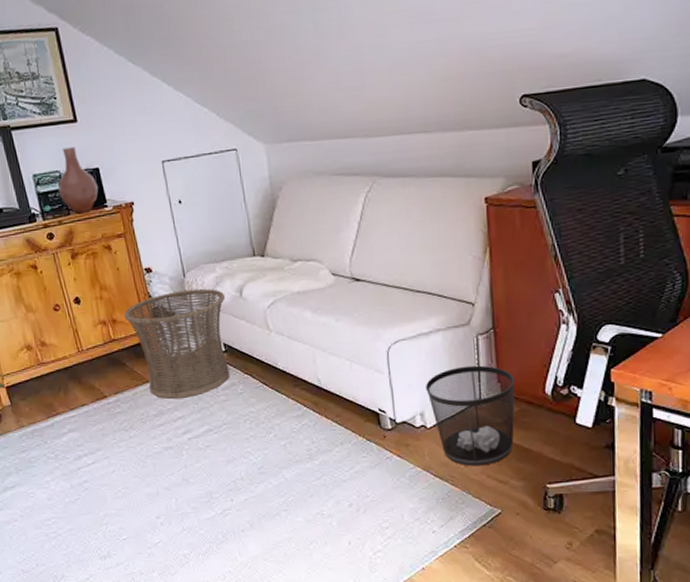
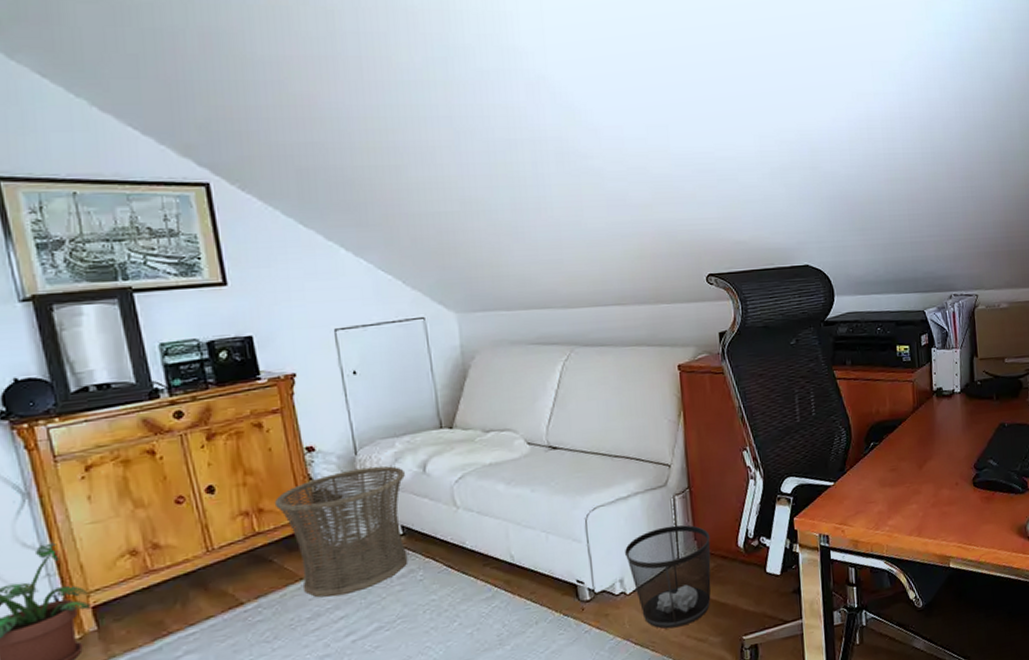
vase: present [57,147,99,214] -> none [193,313,250,389]

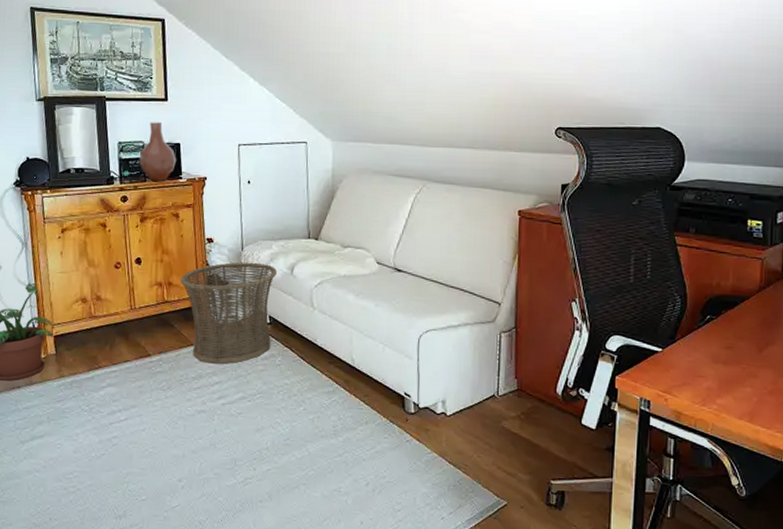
vase: none [193,313,250,389] -> present [138,122,176,183]
waste bin: present [624,524,711,629] -> none [449,360,530,457]

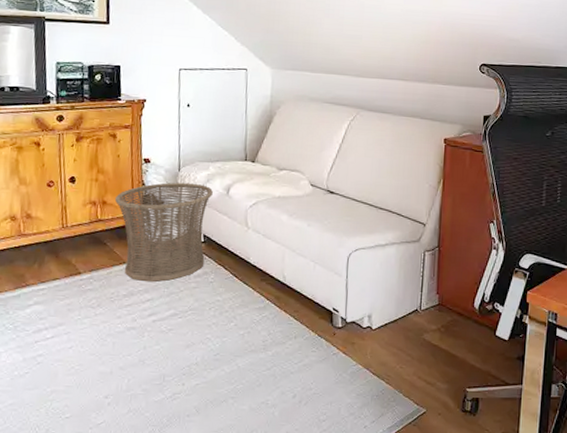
vase: present [138,122,176,183] -> none [77,44,116,103]

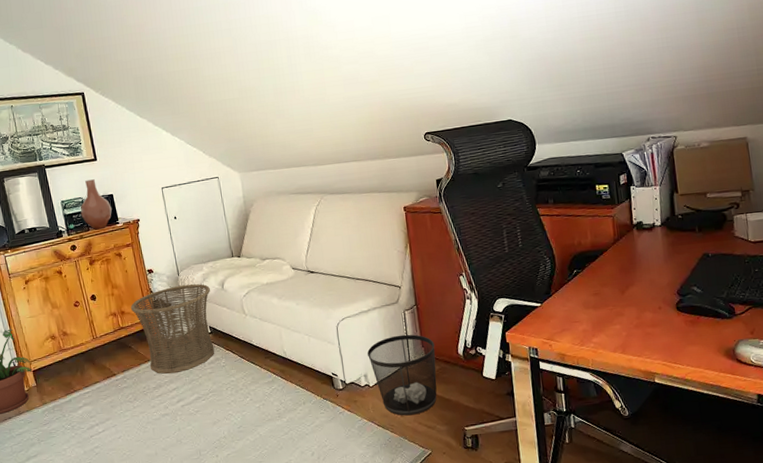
vase: none [77,44,116,103] -> present [80,179,112,230]
waste bin: none [375,277,451,368] -> present [367,334,437,416]

